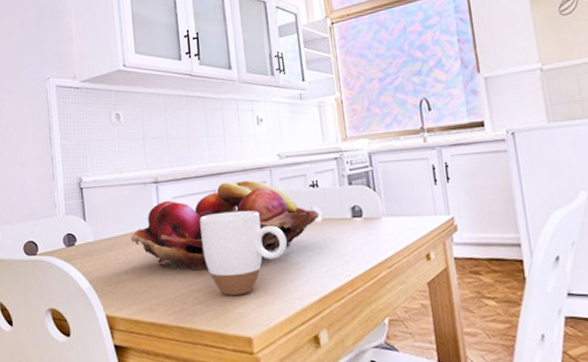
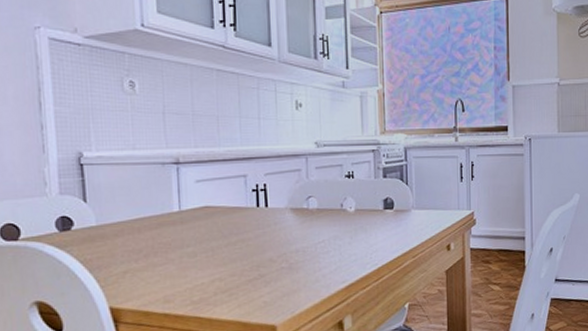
fruit basket: present [131,180,320,270] -> none [144,167,353,258]
mug: present [200,210,287,296] -> none [226,198,318,284]

